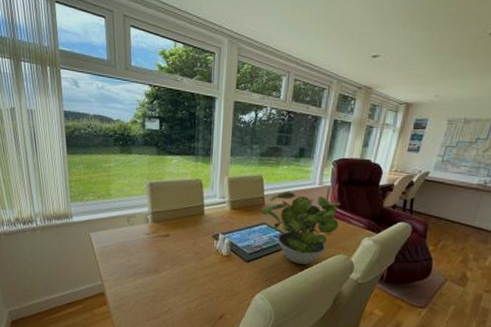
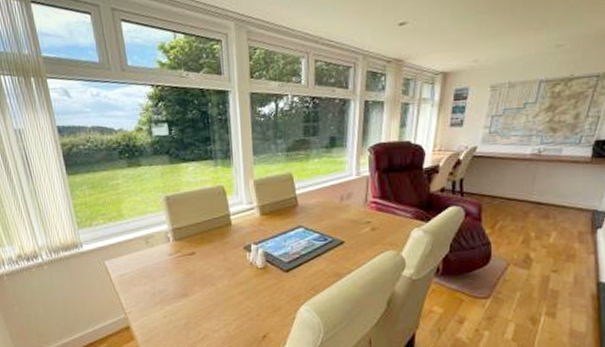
potted plant: present [261,192,341,265] -> none [294,188,384,267]

